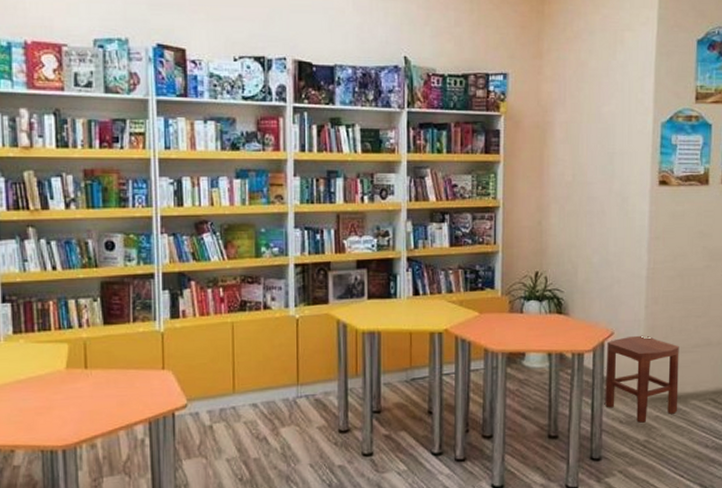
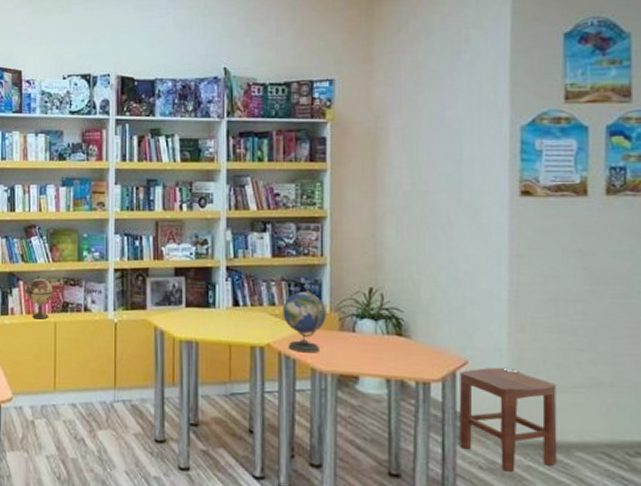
globe: none [196,274,232,321] -> present [24,275,55,319]
globe: none [460,277,498,335] -> present [283,291,326,353]

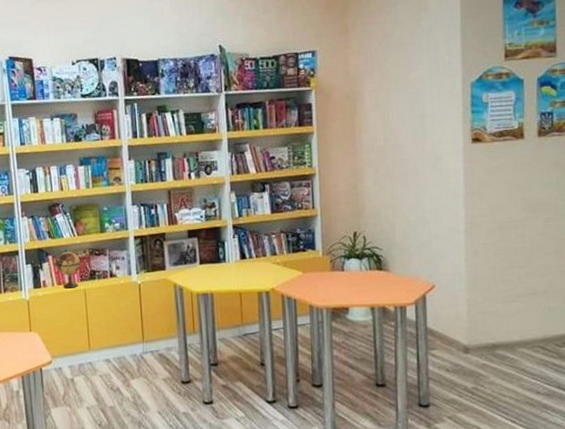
globe: present [283,291,326,353] -> none [283,239,320,293]
stool: present [459,367,558,472] -> none [428,287,506,371]

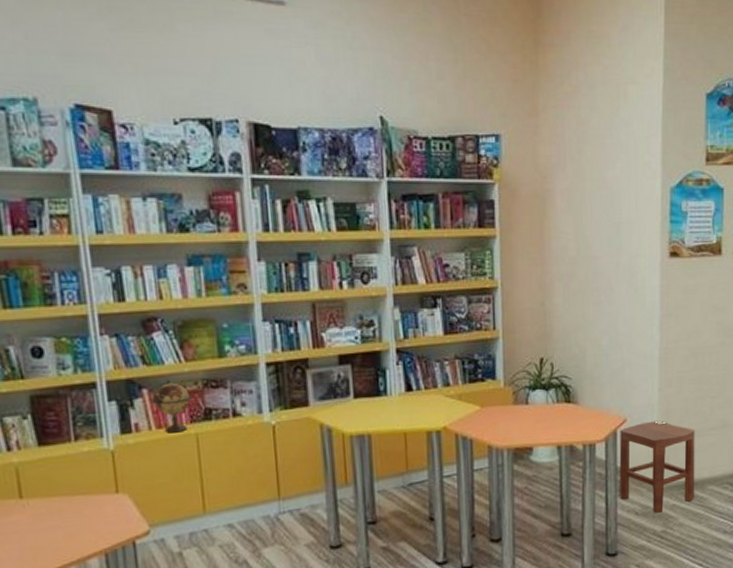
stool: none [428,287,506,371] -> present [619,420,695,513]

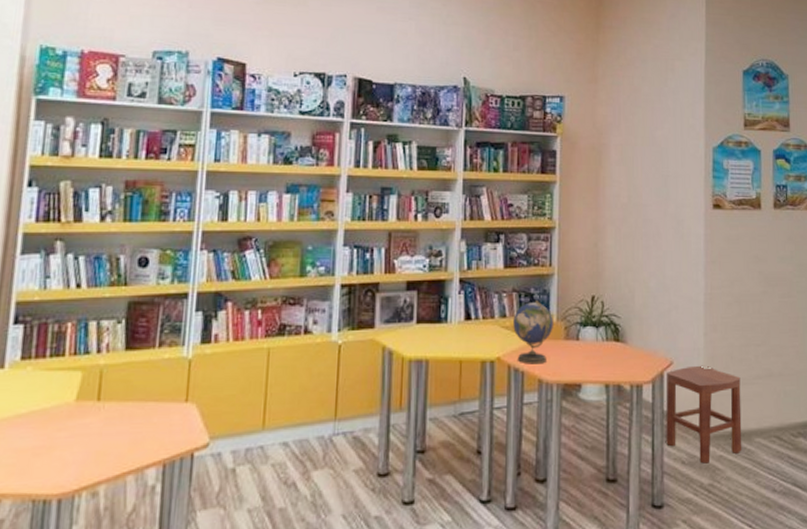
globe: present [150,380,193,433] -> none [232,295,271,346]
globe: none [458,367,501,432] -> present [513,301,553,364]

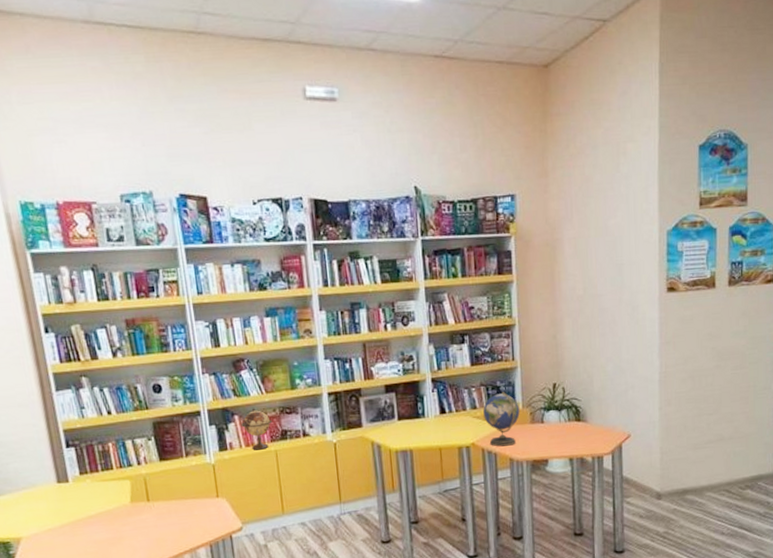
globe: none [232,295,271,346] -> present [240,408,272,450]
stool: present [666,365,742,464] -> none [624,435,694,516]

